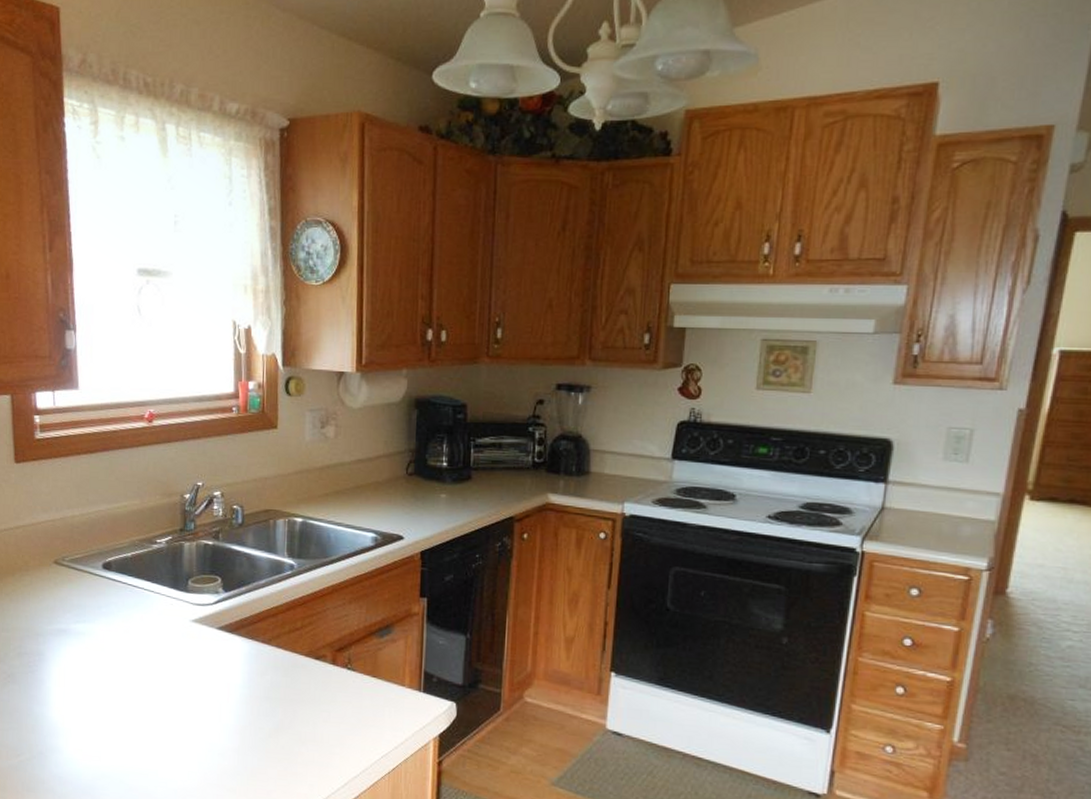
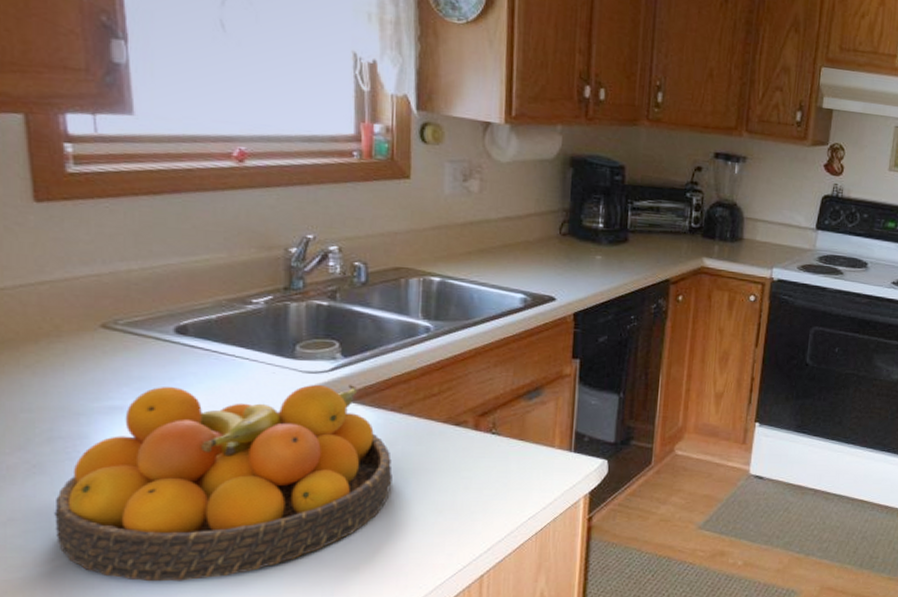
fruit bowl: none [20,614,263,785] -> present [55,384,393,582]

